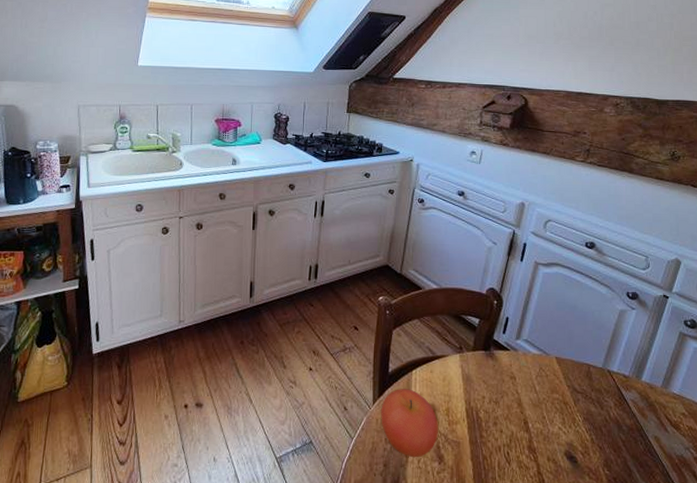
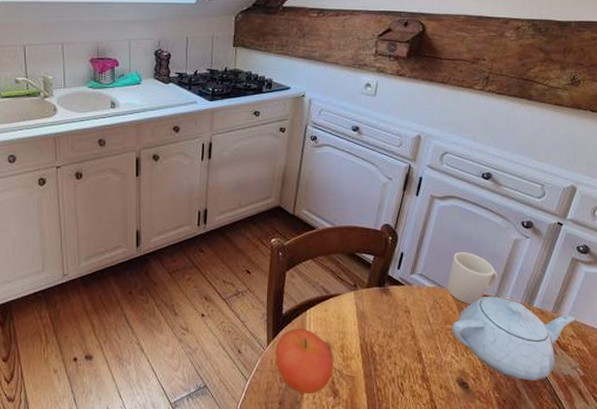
mug: none [552,319,605,374] -> present [446,251,498,304]
teapot: none [558,366,686,459] -> present [452,295,575,381]

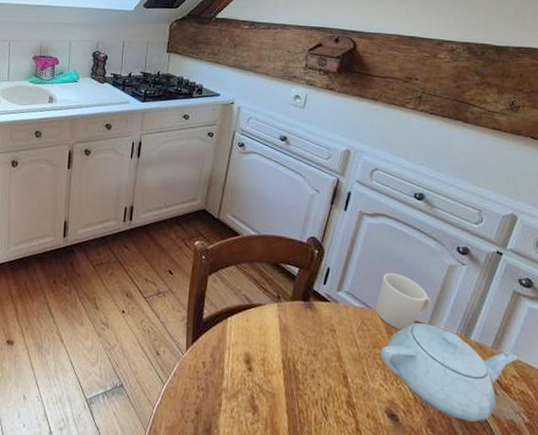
fruit: present [275,328,334,395] -> none [194,336,254,407]

